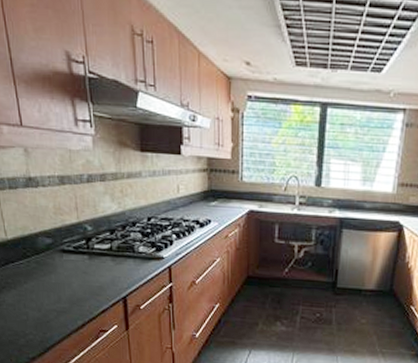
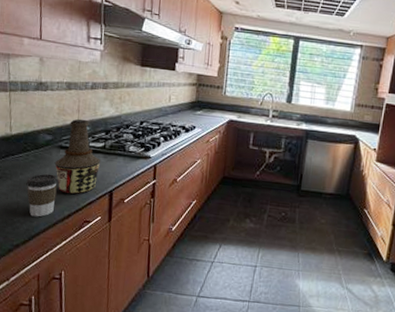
coffee cup: none [32,281,66,328] -> present [26,173,58,217]
bottle: none [59,218,110,303] -> present [54,119,102,195]

